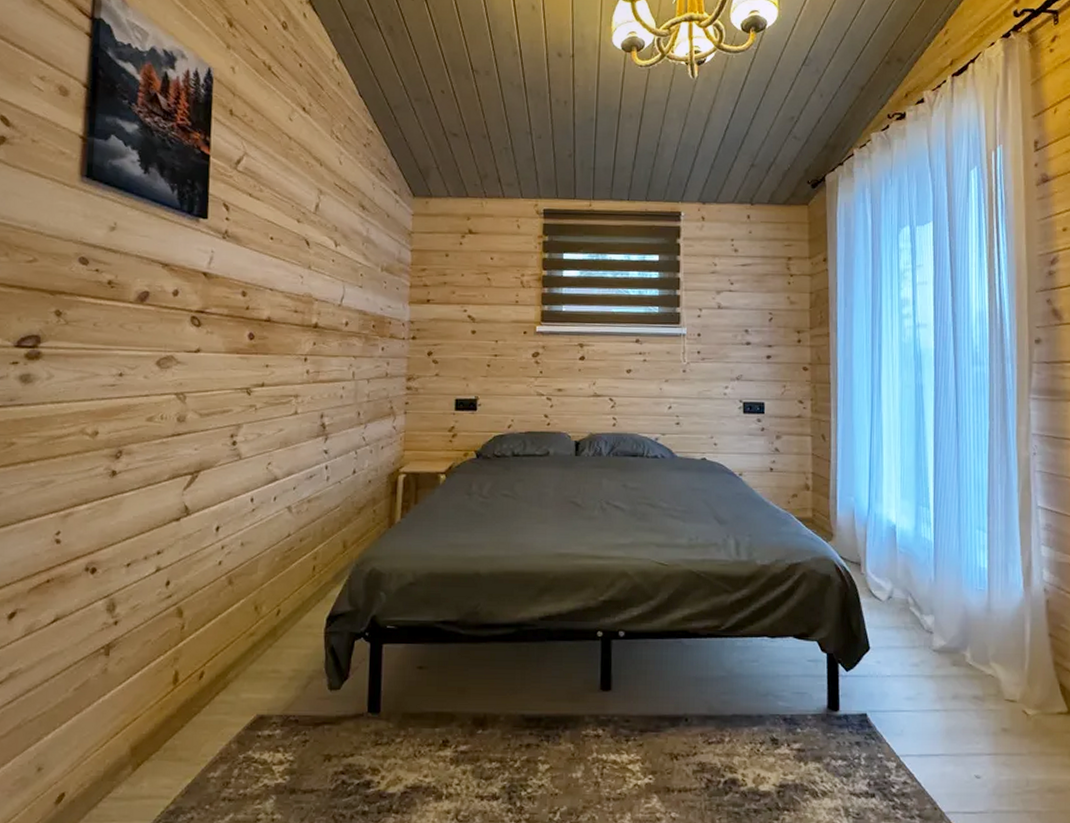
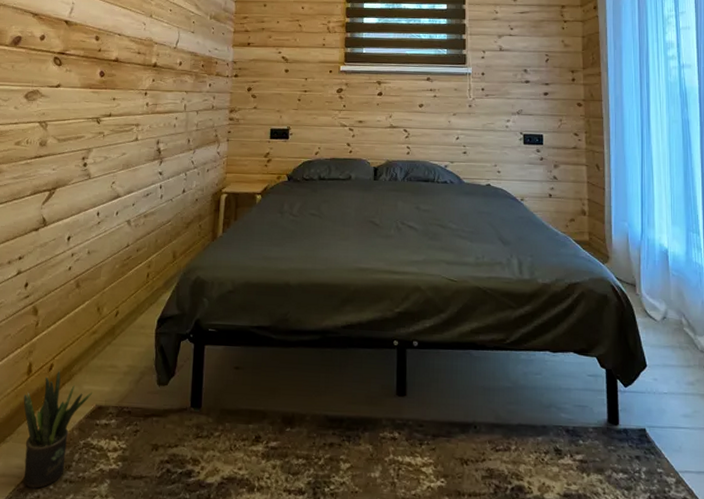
potted plant: none [169,678,253,809] -> present [23,370,93,489]

